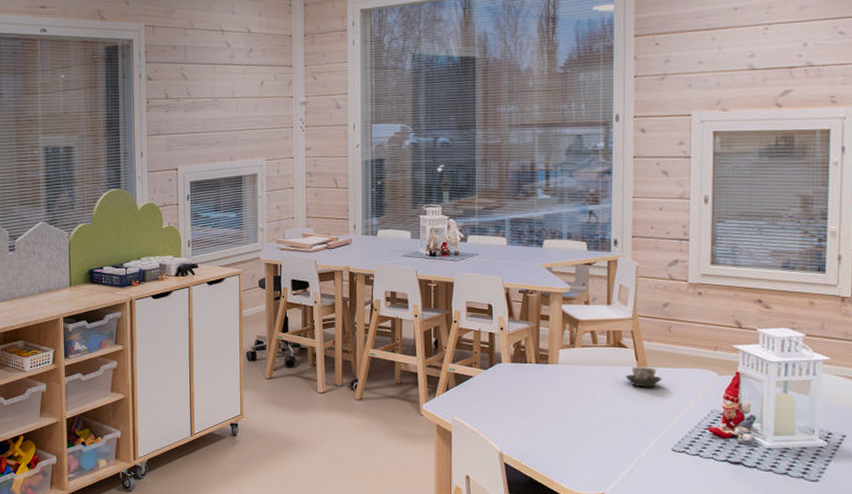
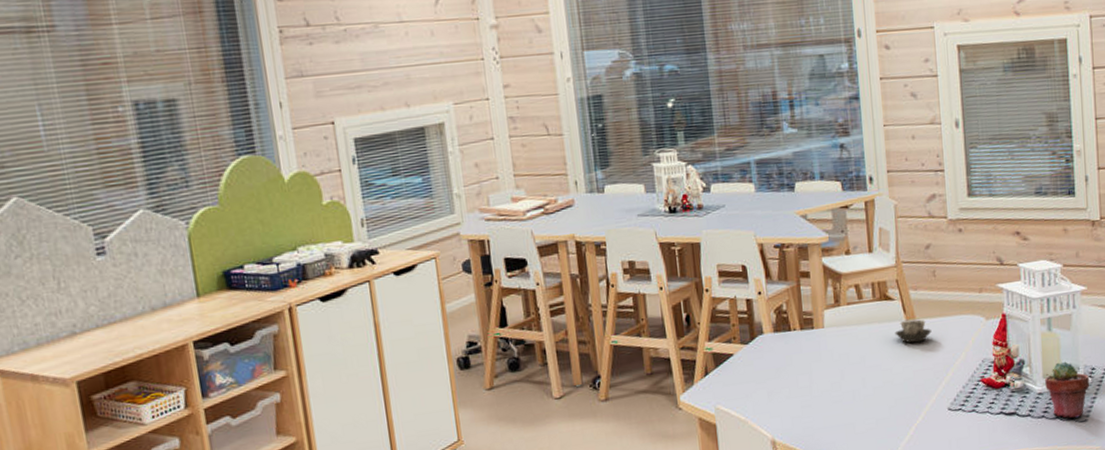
potted succulent: none [776,423,825,477] -> present [1045,361,1090,418]

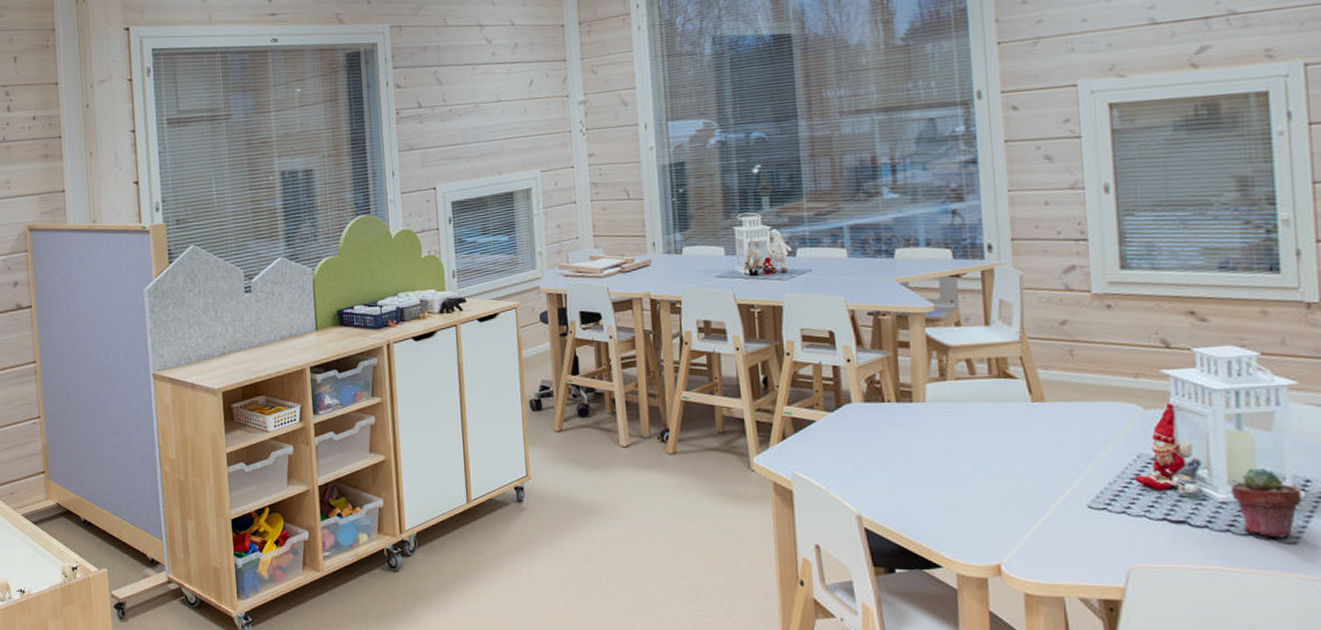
cup: present [894,319,932,343] -> none [1016,401,1067,428]

